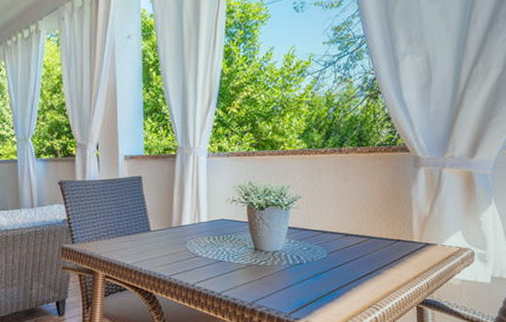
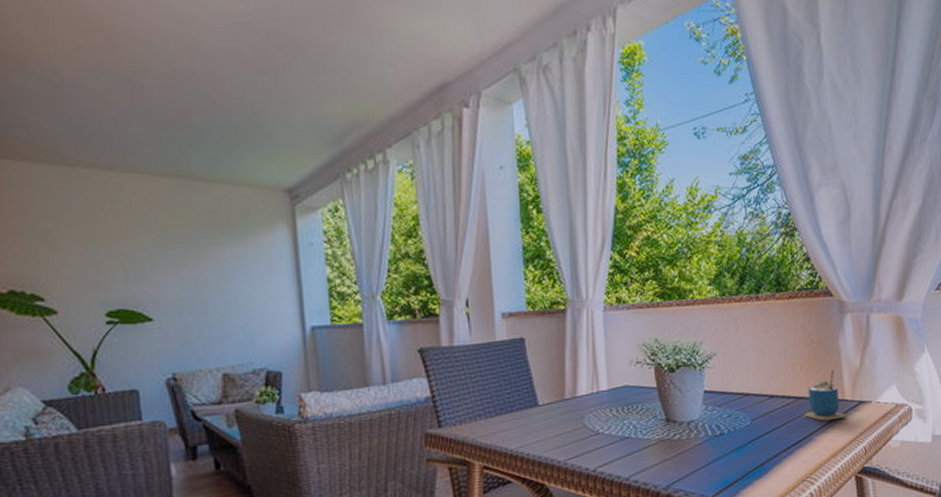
cup: none [375,214,412,258] -> present [804,369,845,421]

